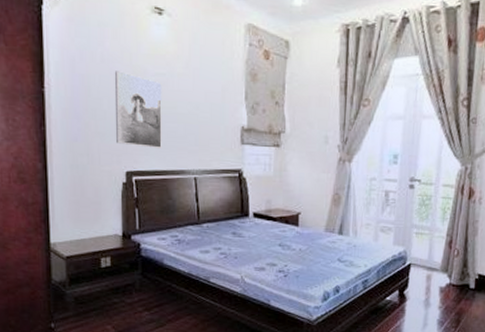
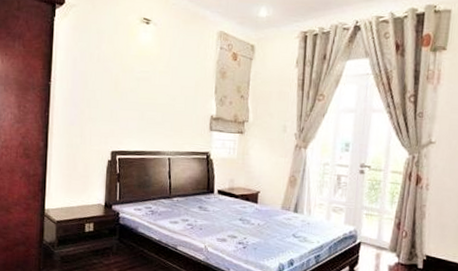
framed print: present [114,71,162,149] -> none [105,69,146,133]

